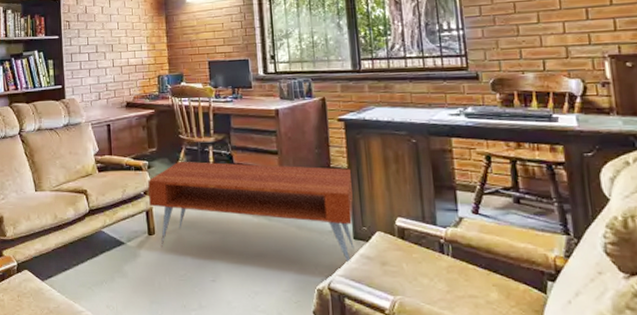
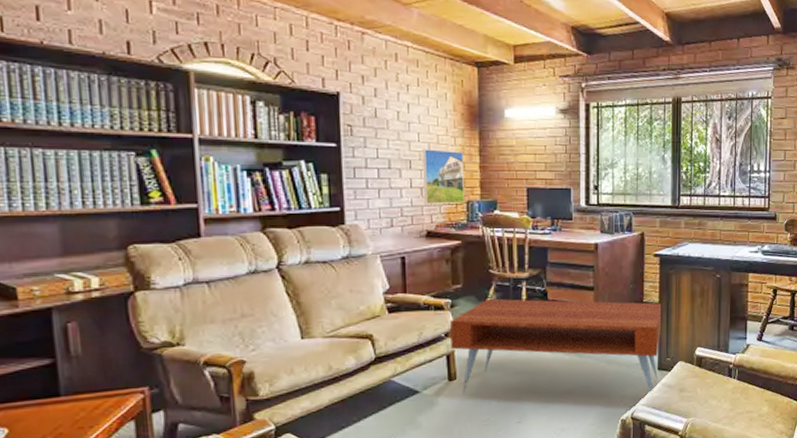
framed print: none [120,34,156,80] -> present [421,149,465,204]

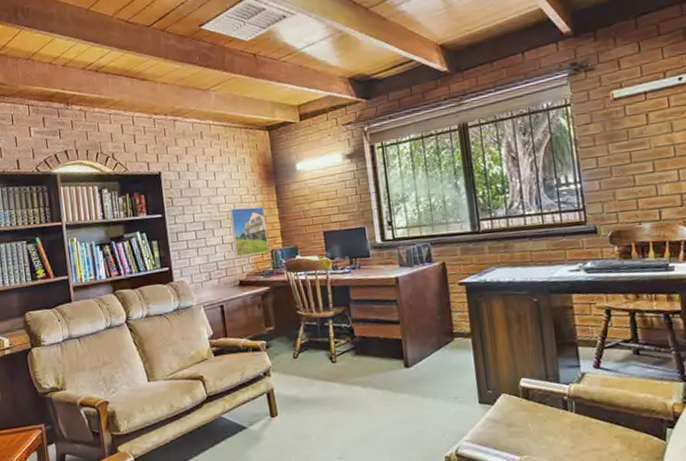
coffee table: present [450,298,662,394] -> none [267,332,480,429]

